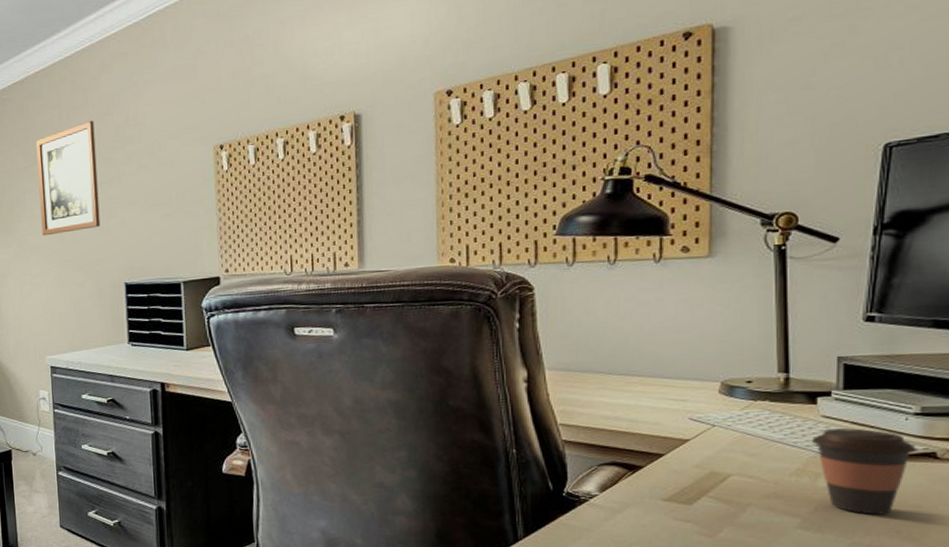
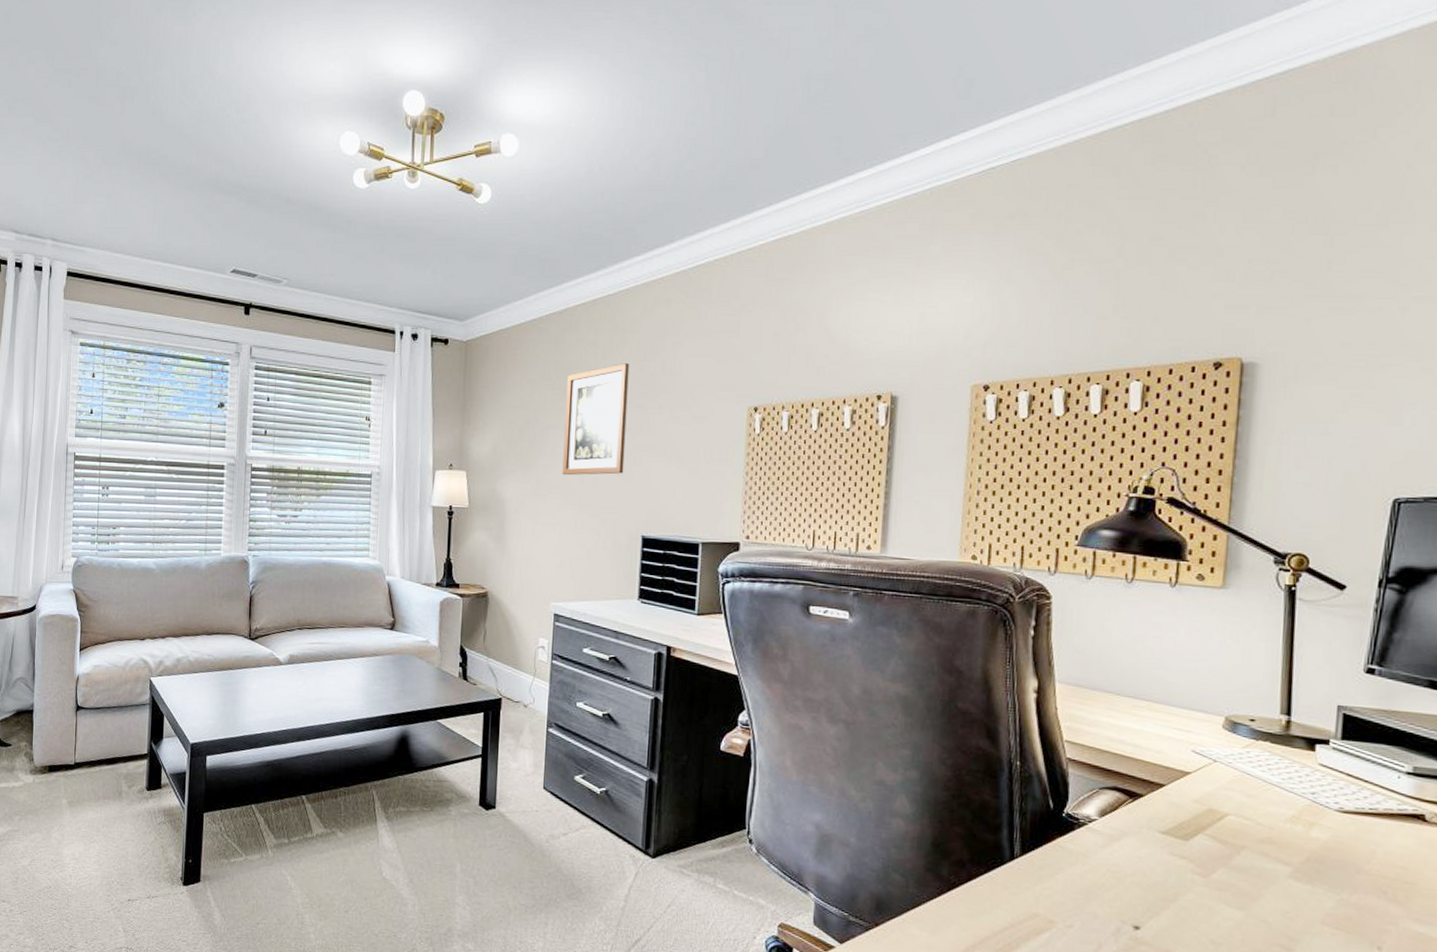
coffee cup: present [812,428,918,515] -> none [1308,778,1408,873]

